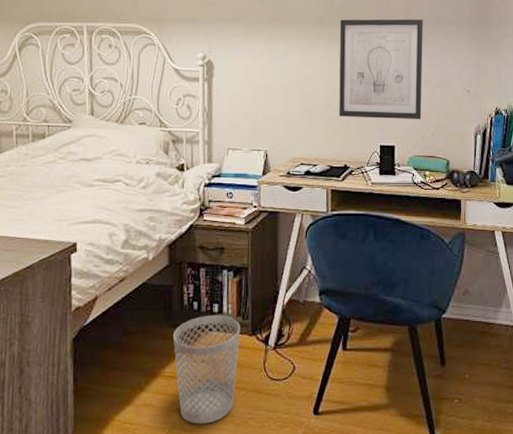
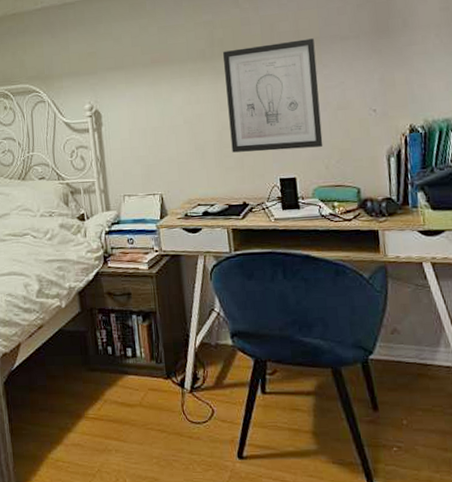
wastebasket: present [172,316,240,424] -> none [91,359,157,465]

